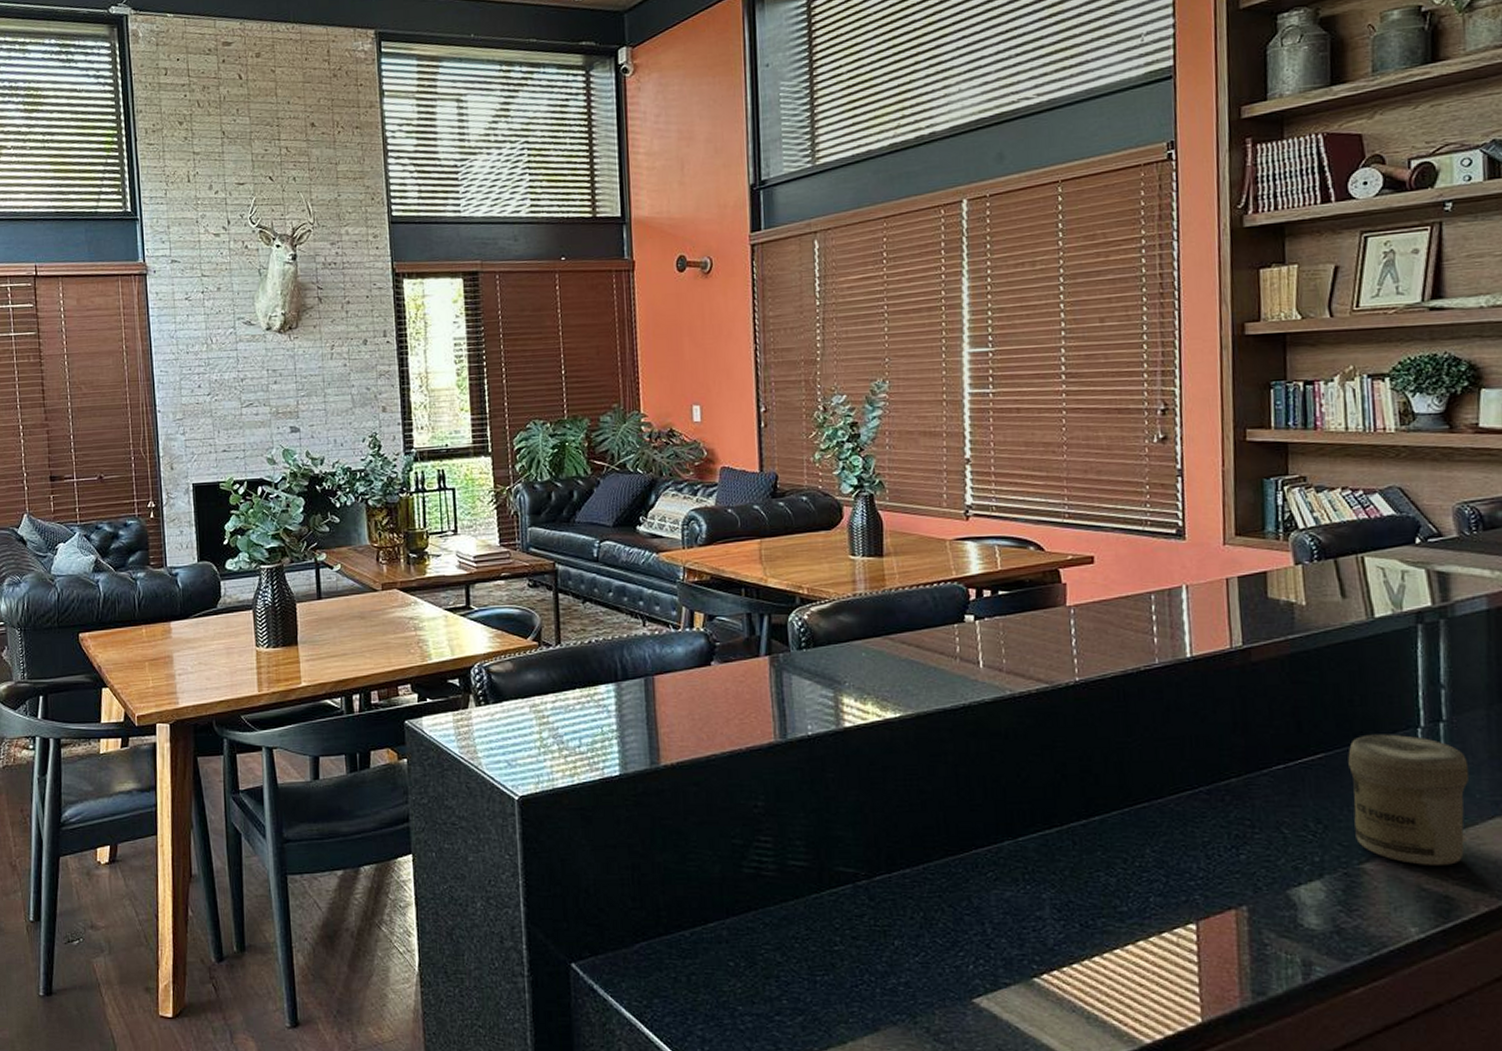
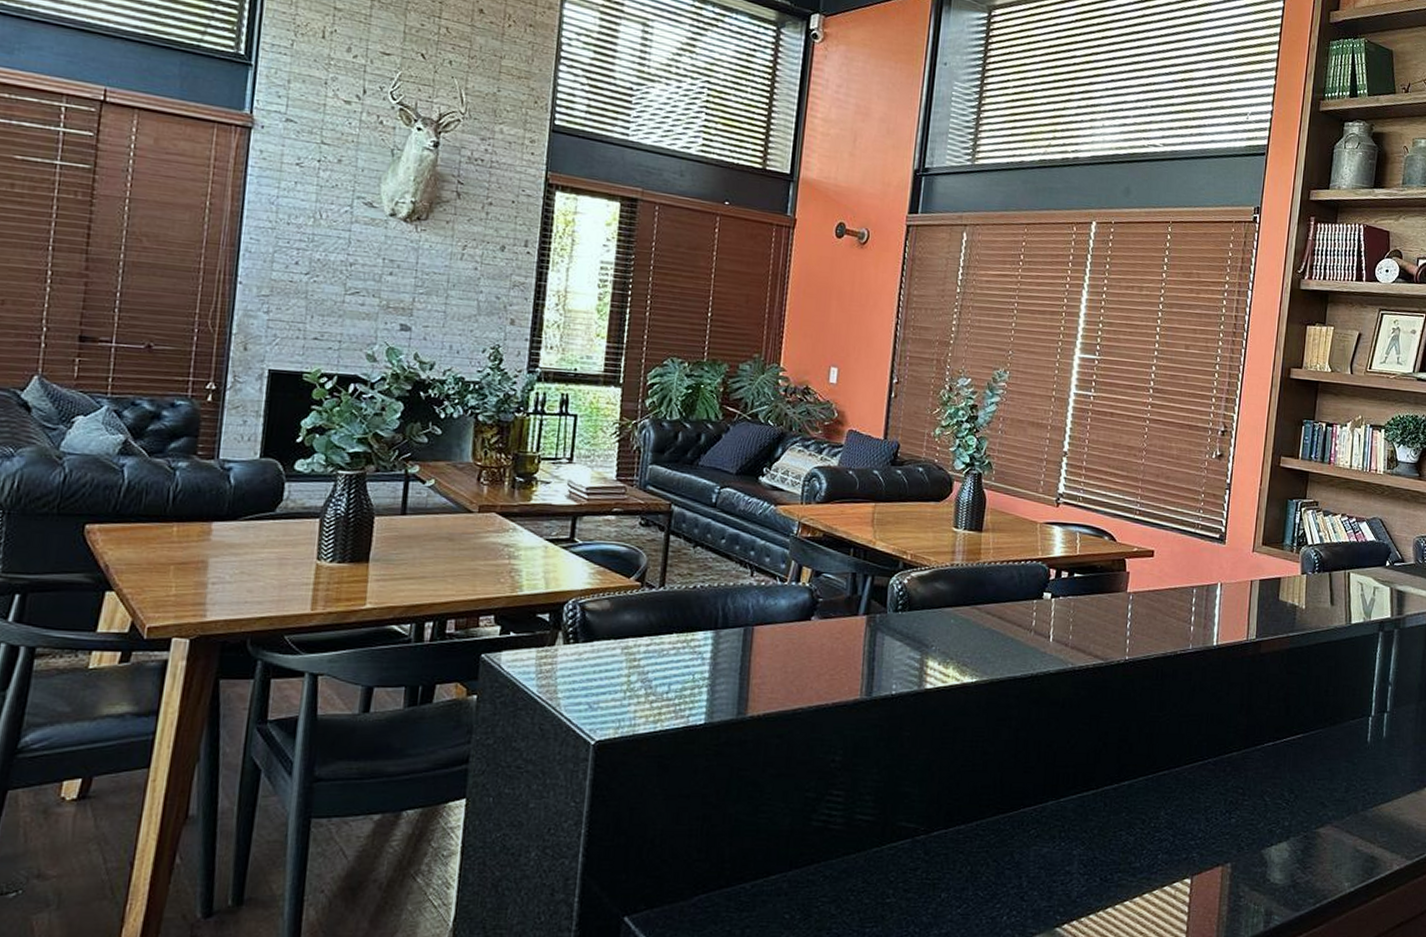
jar: present [1348,734,1470,865] -> none [1316,720,1400,831]

